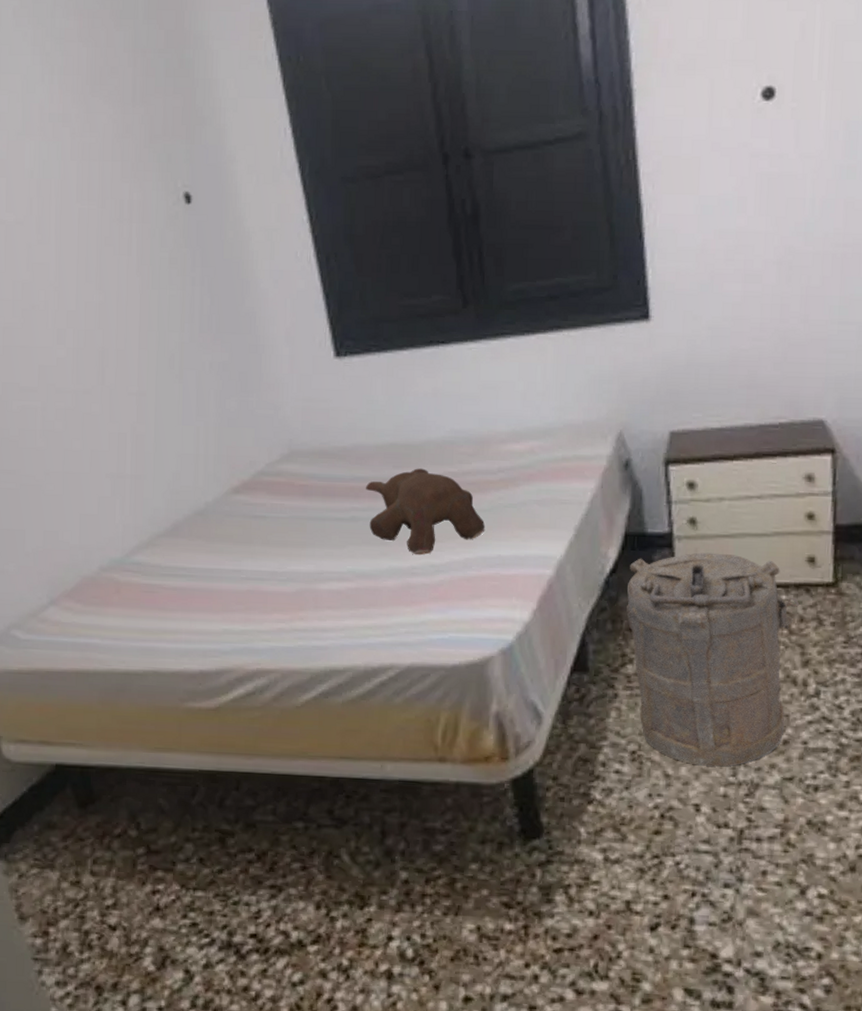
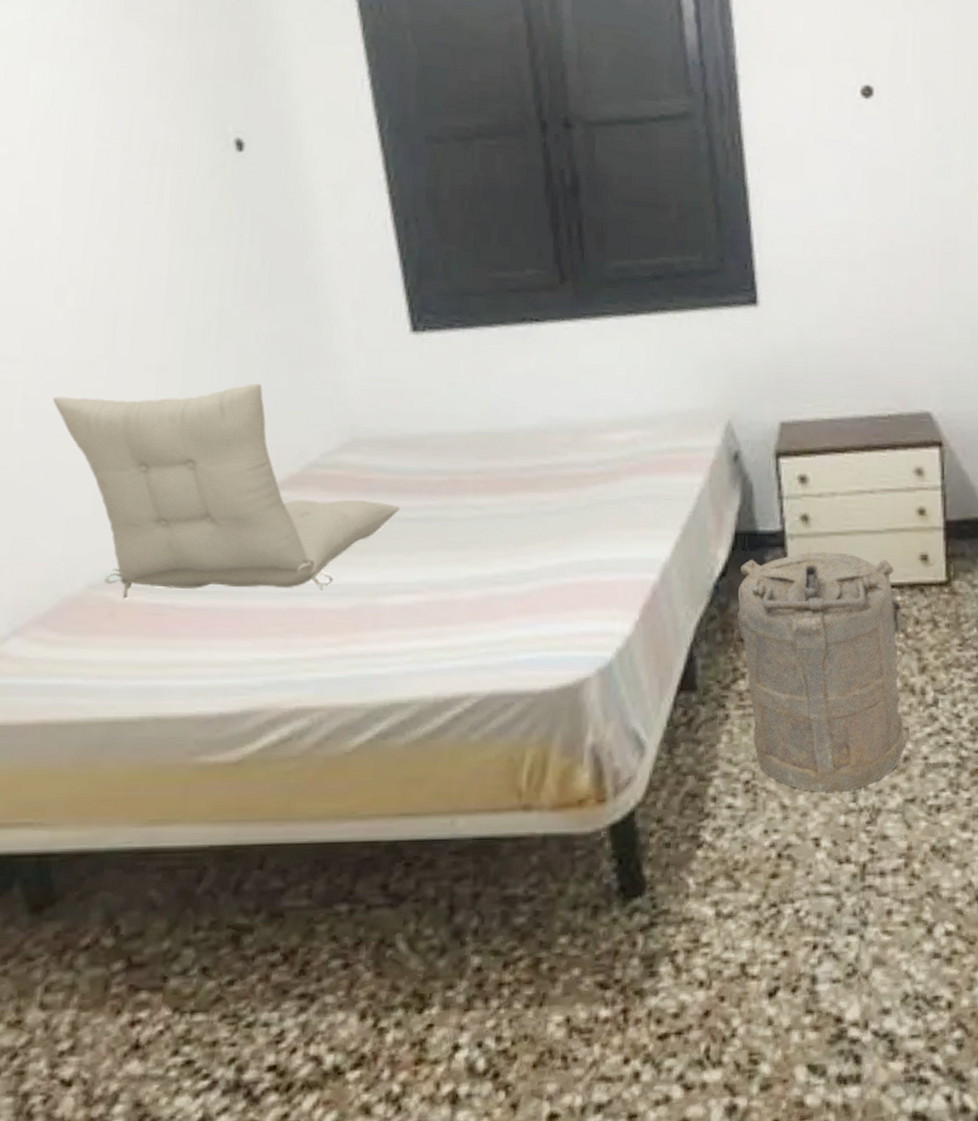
seat cushion: none [63,405,332,580] -> present [52,383,400,599]
teddy bear: present [366,468,486,556] -> none [443,460,582,561]

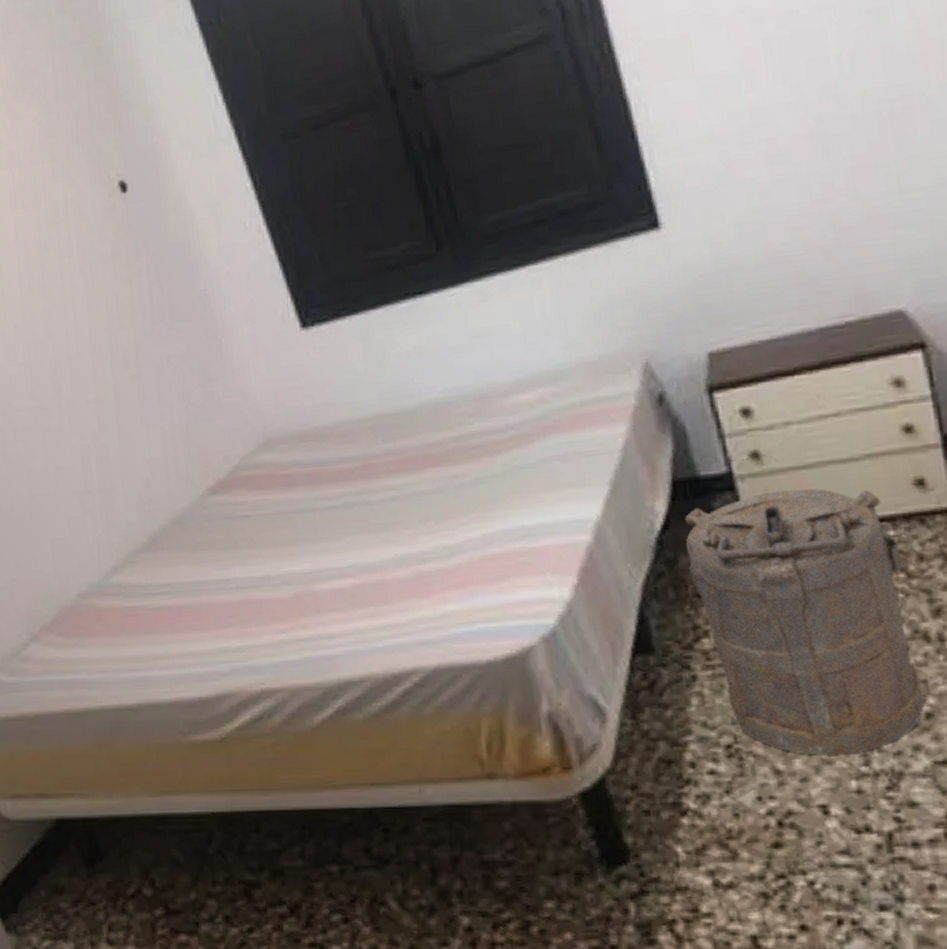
seat cushion: present [52,383,400,599] -> none [22,400,321,604]

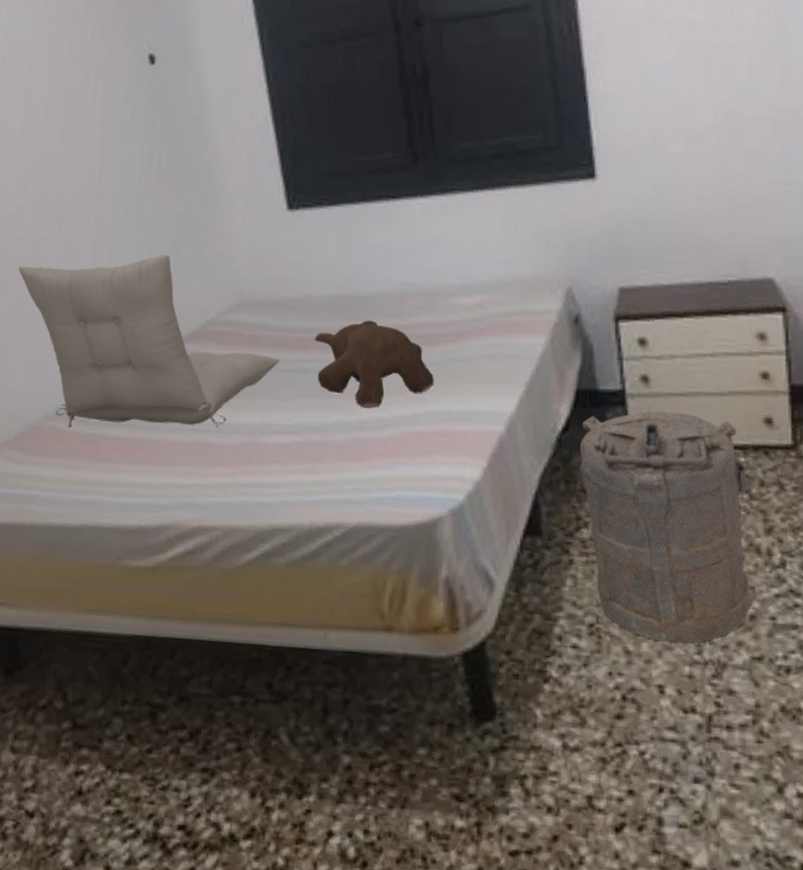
seat cushion: none [22,400,321,604] -> present [18,254,280,429]
teddy bear: none [356,437,502,538] -> present [315,320,435,409]

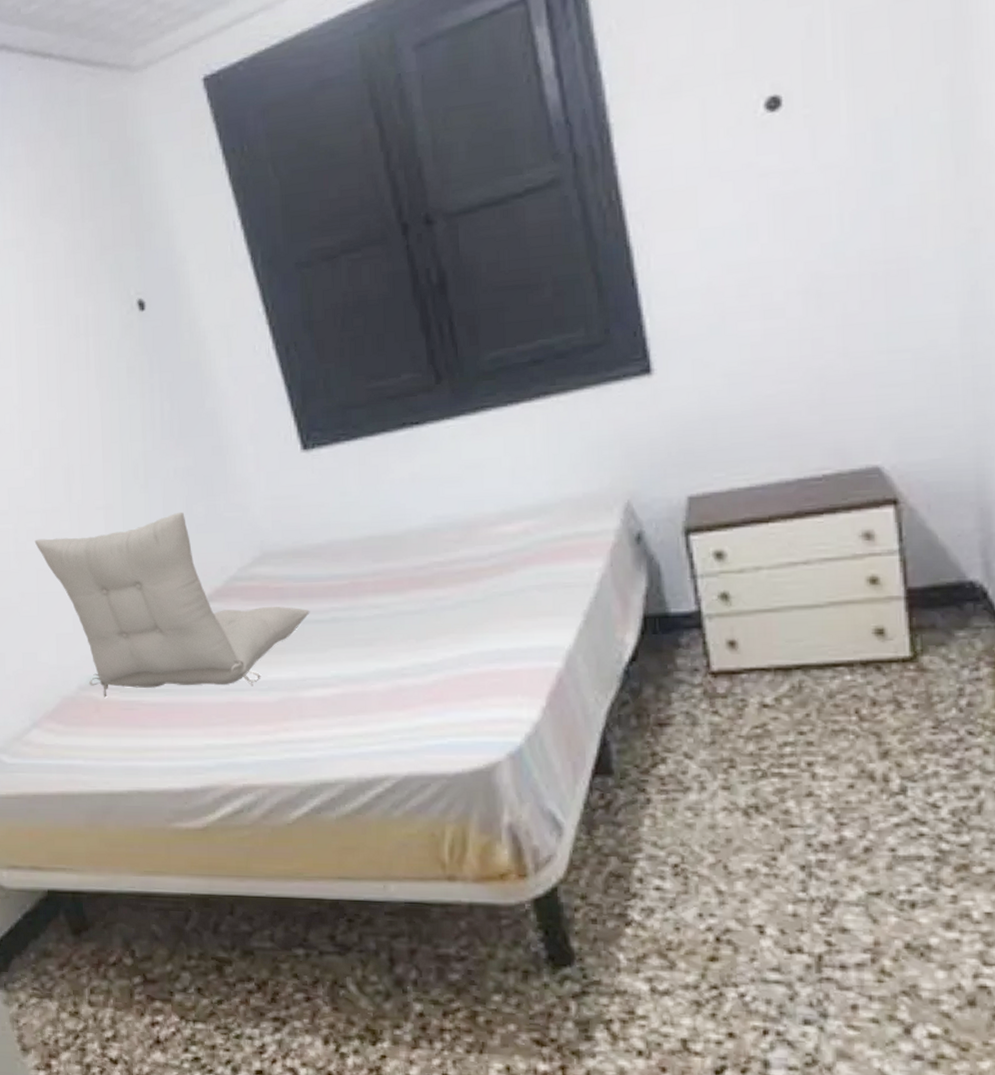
teddy bear: present [315,320,435,409] -> none [345,560,480,655]
laundry hamper: present [580,411,758,644] -> none [652,630,868,881]

